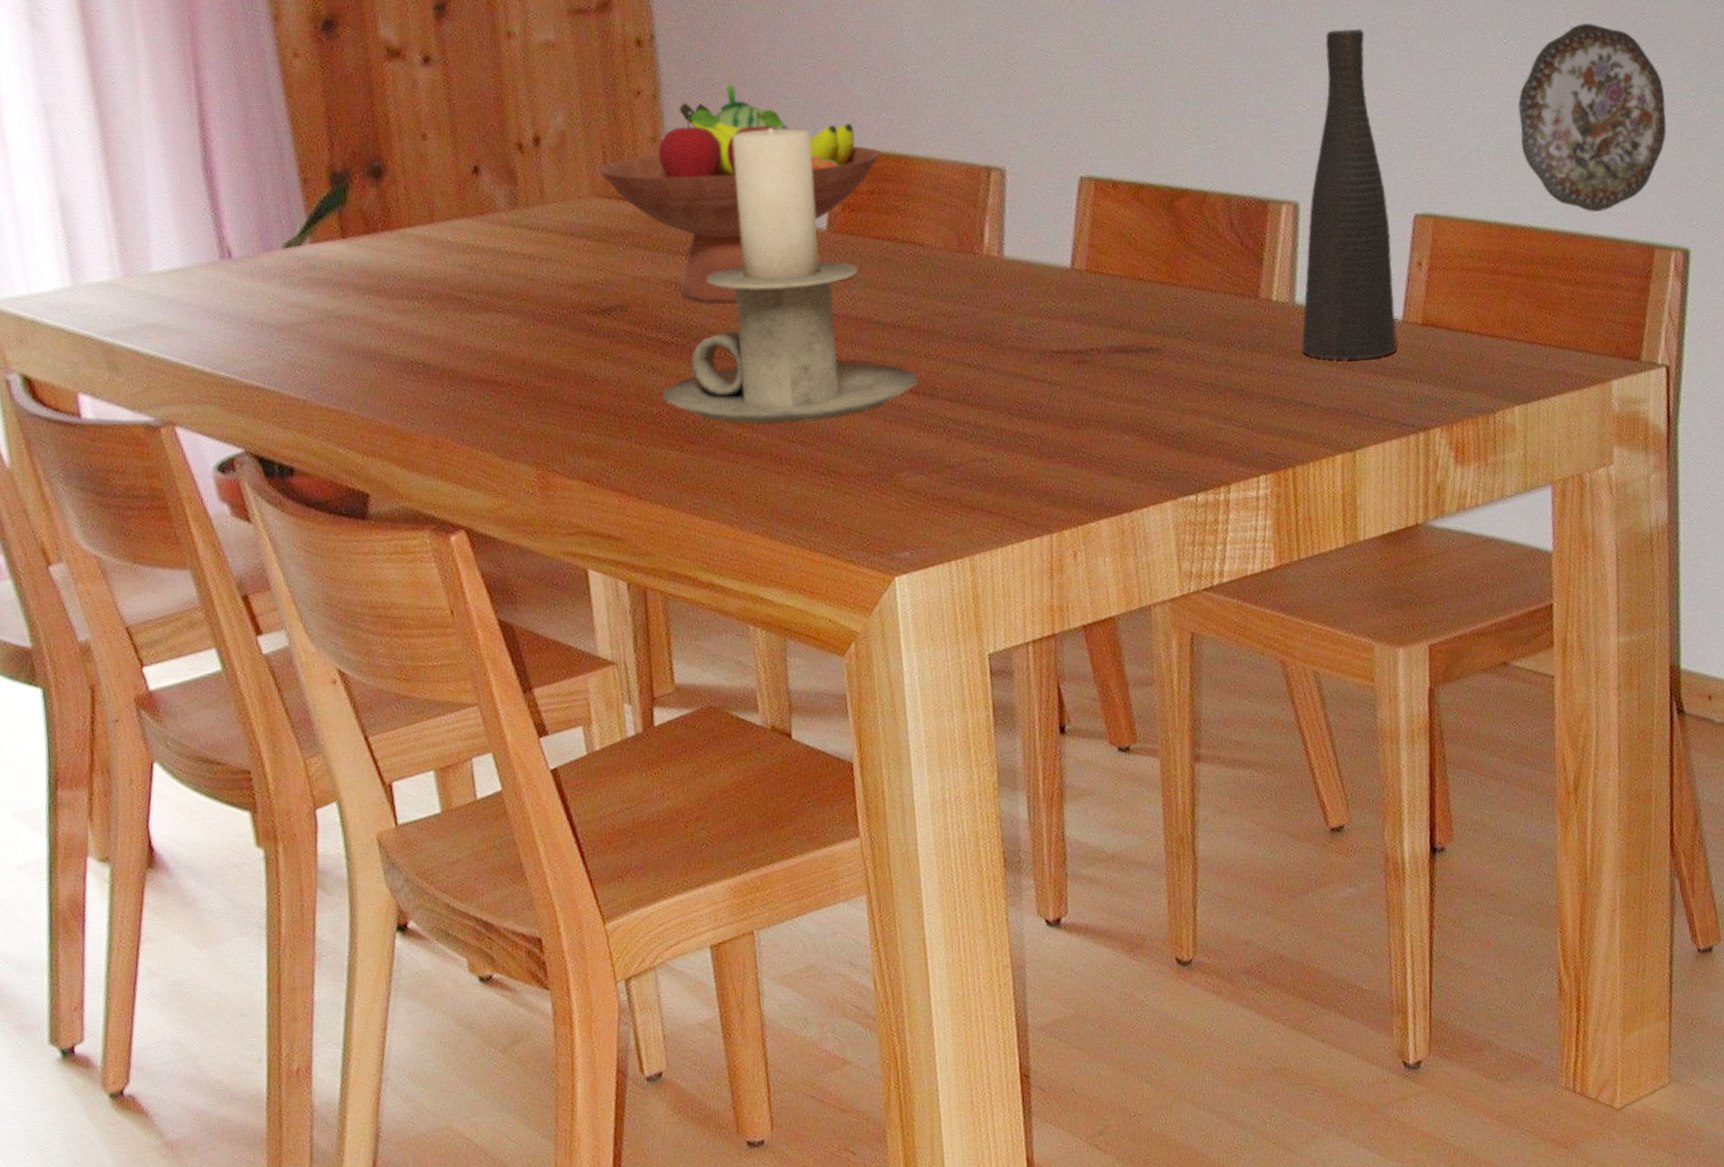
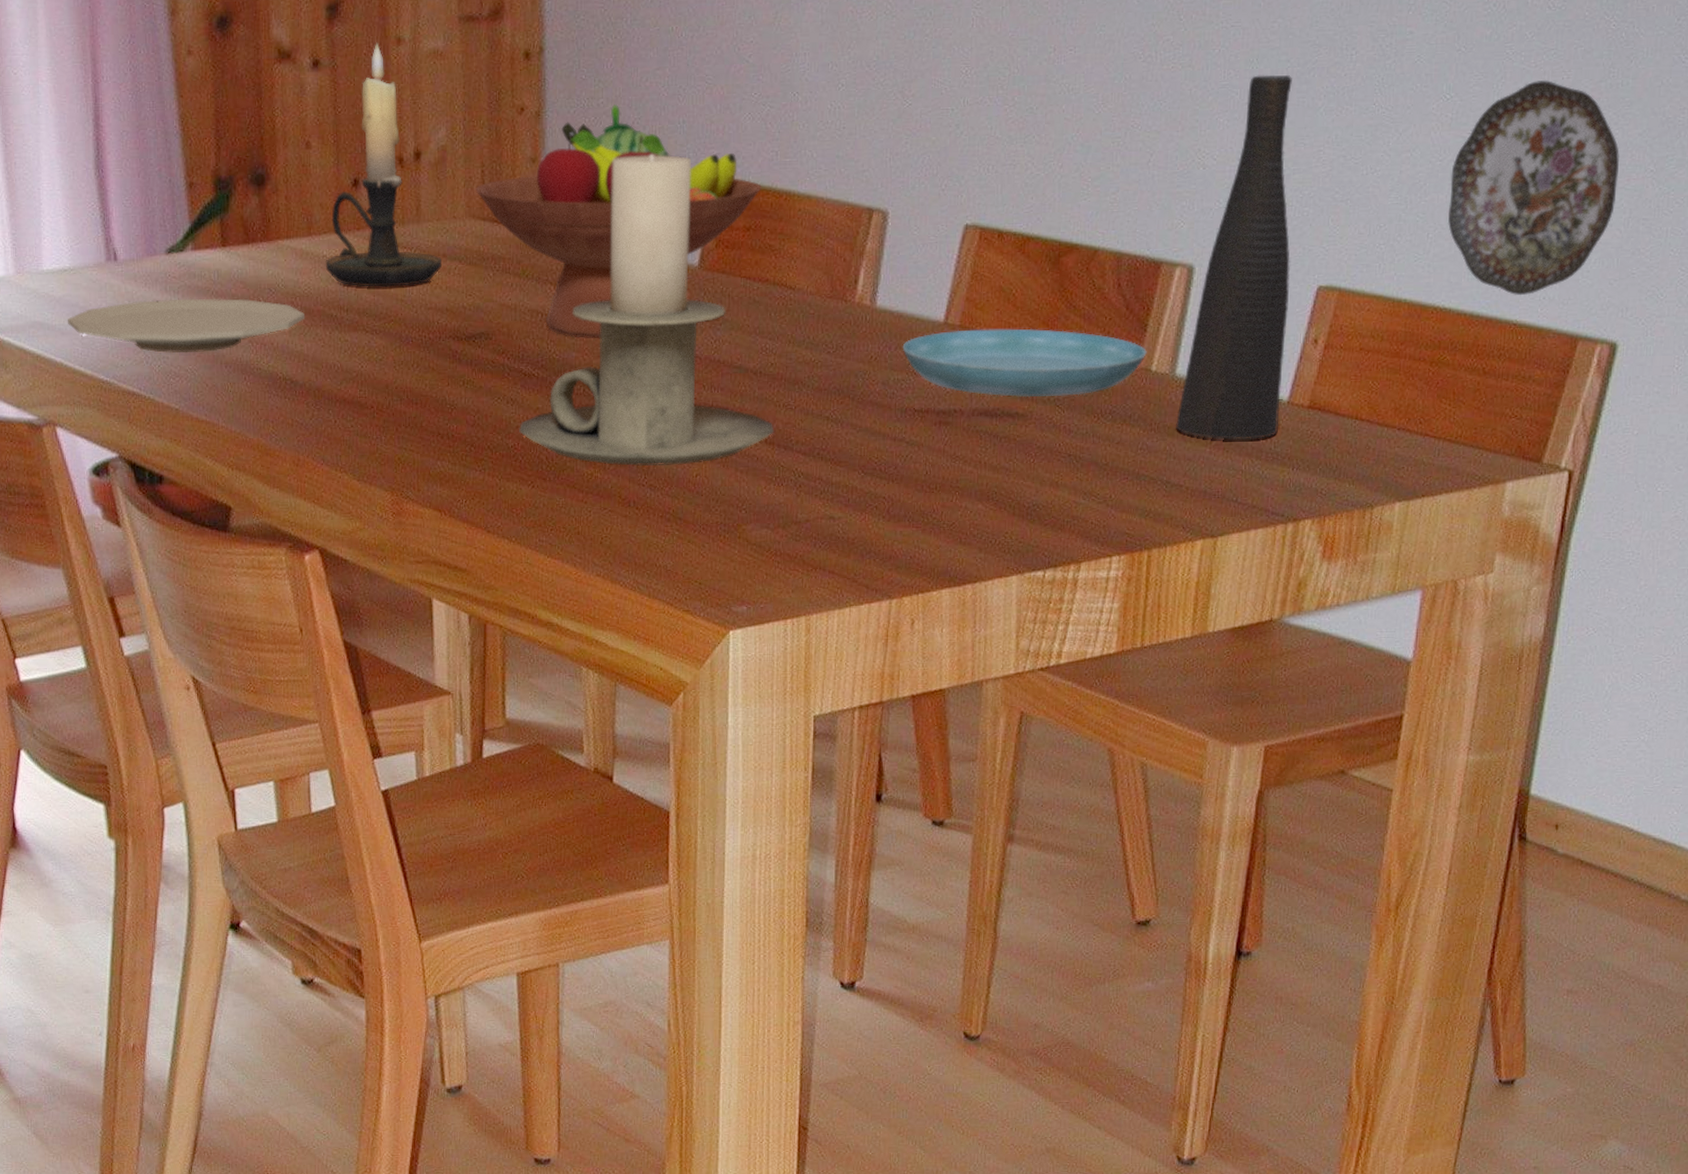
plate: none [182,287,434,346] -> present [68,298,306,354]
candle holder: none [450,37,570,269] -> present [325,42,442,287]
saucer: none [1034,268,1266,334] -> present [902,328,1147,398]

